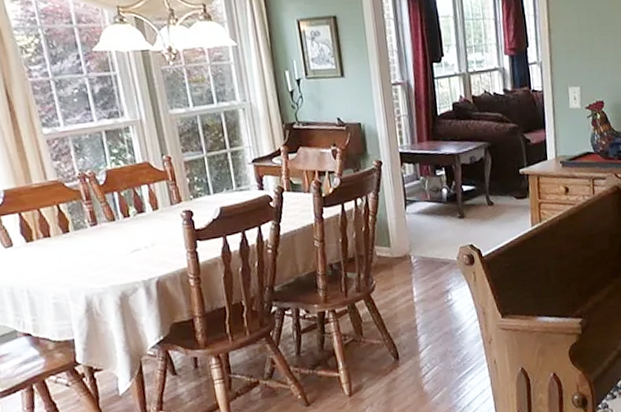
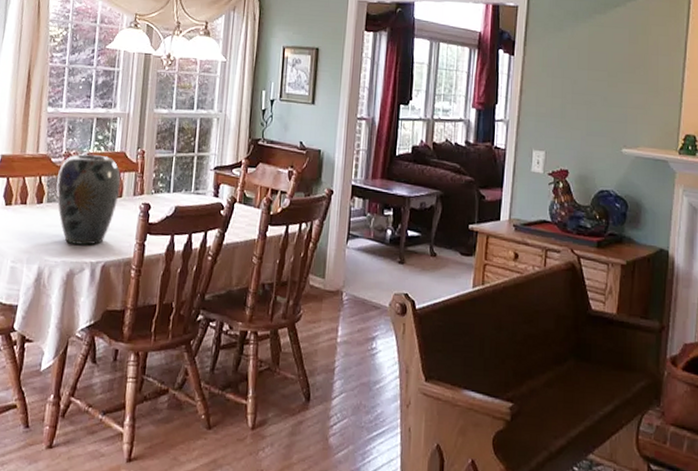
vase: none [77,169,155,267] -> present [56,154,121,245]

